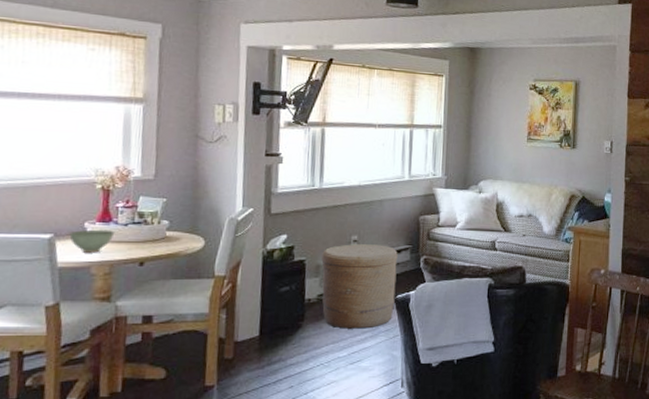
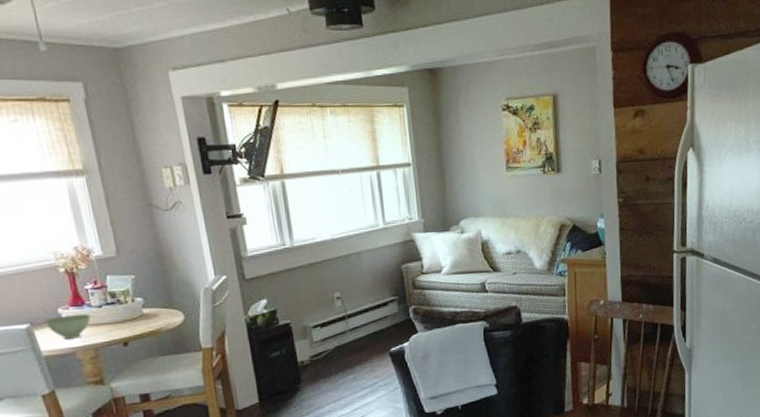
basket: present [321,244,398,329] -> none [306,299,390,387]

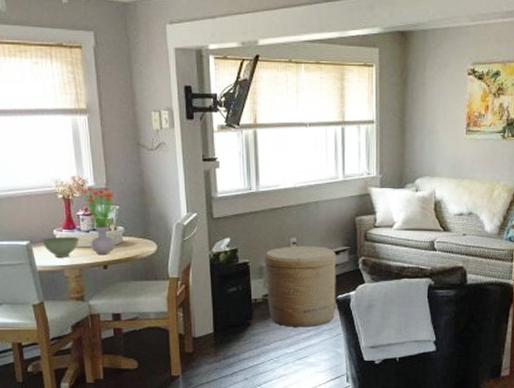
flower arrangement: none [84,256,136,331] -> present [79,186,116,254]
basket: none [306,299,390,387] -> present [264,246,336,327]

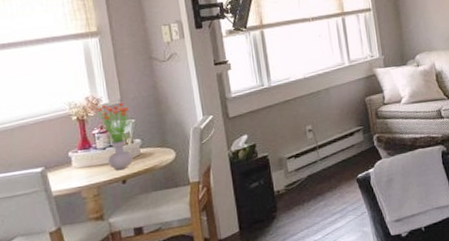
bowl: present [42,236,80,258] -> none [57,155,96,180]
basket: present [264,246,336,327] -> none [282,130,357,214]

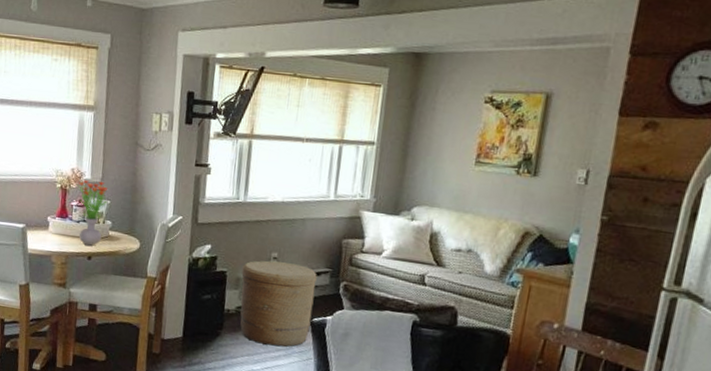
basket: none [282,130,357,214] -> present [240,260,317,347]

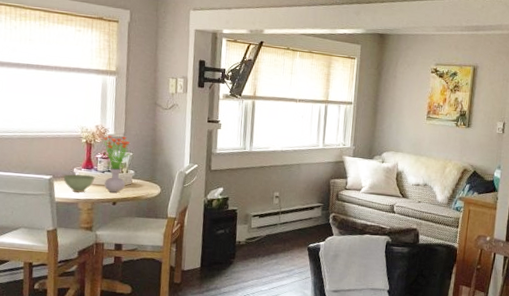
bowl: none [36,223,70,244] -> present [63,174,95,193]
basket: present [240,260,317,347] -> none [249,199,312,269]

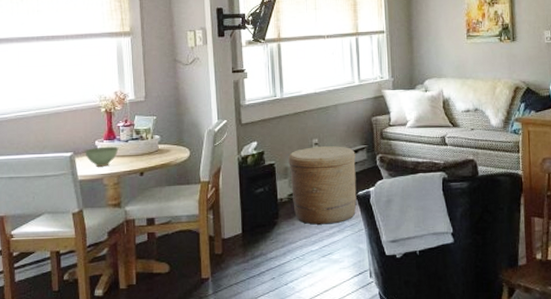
flower arrangement: present [100,134,130,193] -> none [120,100,153,162]
basket: none [249,199,312,269] -> present [288,146,357,225]

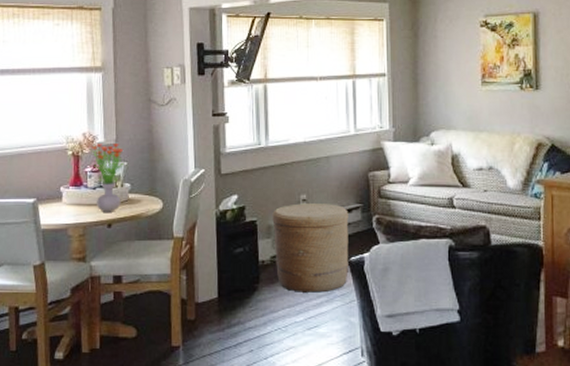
bowl: present [85,146,119,167] -> none [49,193,86,216]
flower arrangement: none [120,100,153,162] -> present [88,142,124,212]

